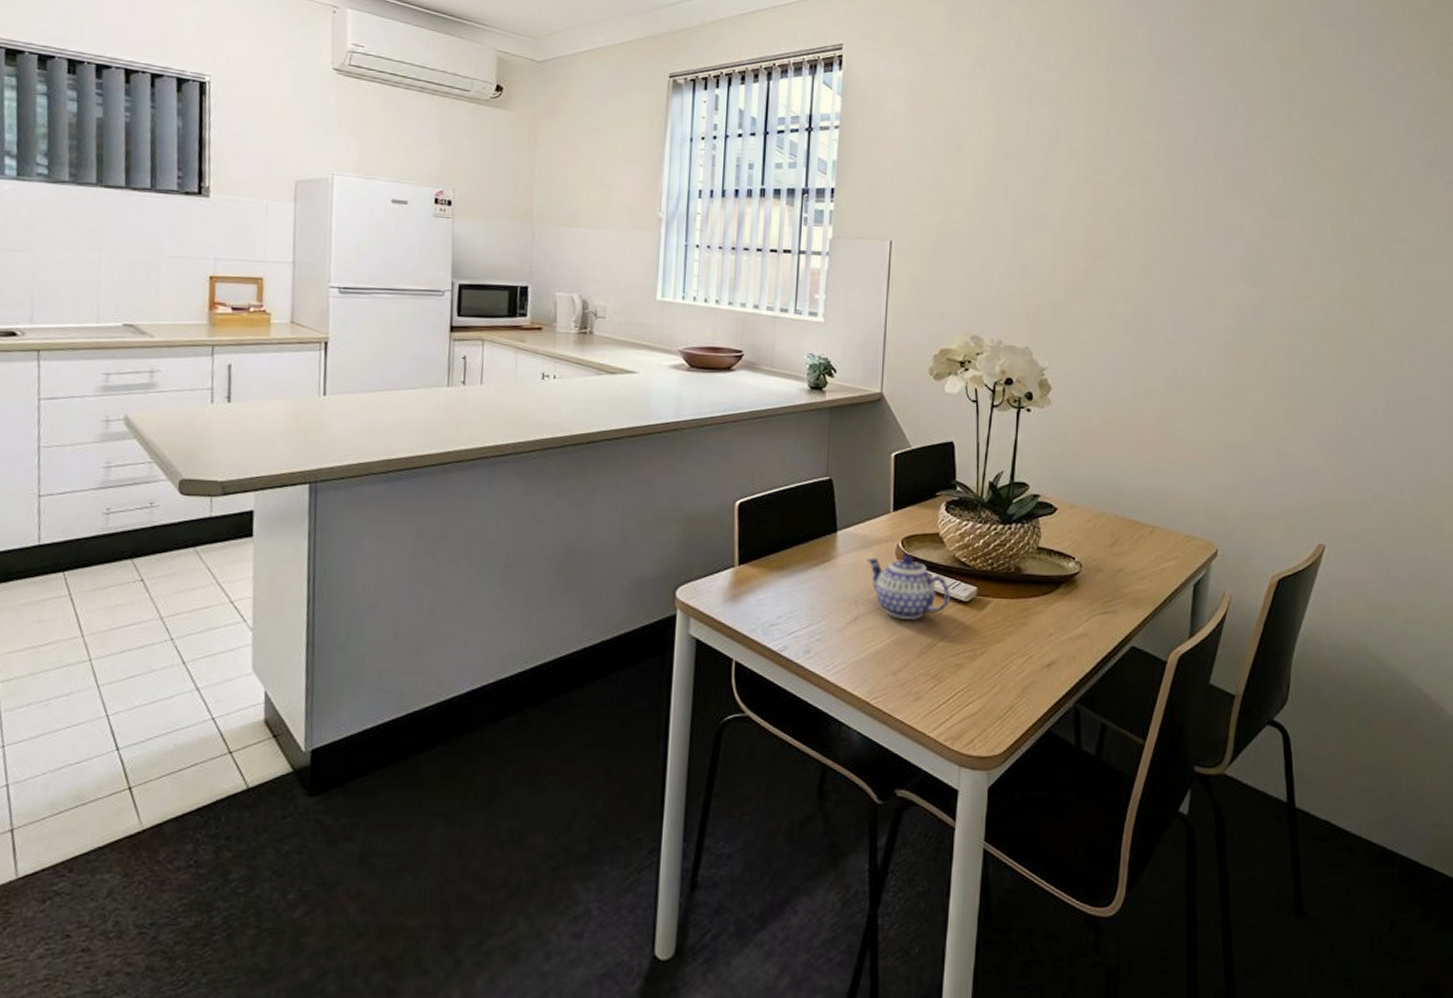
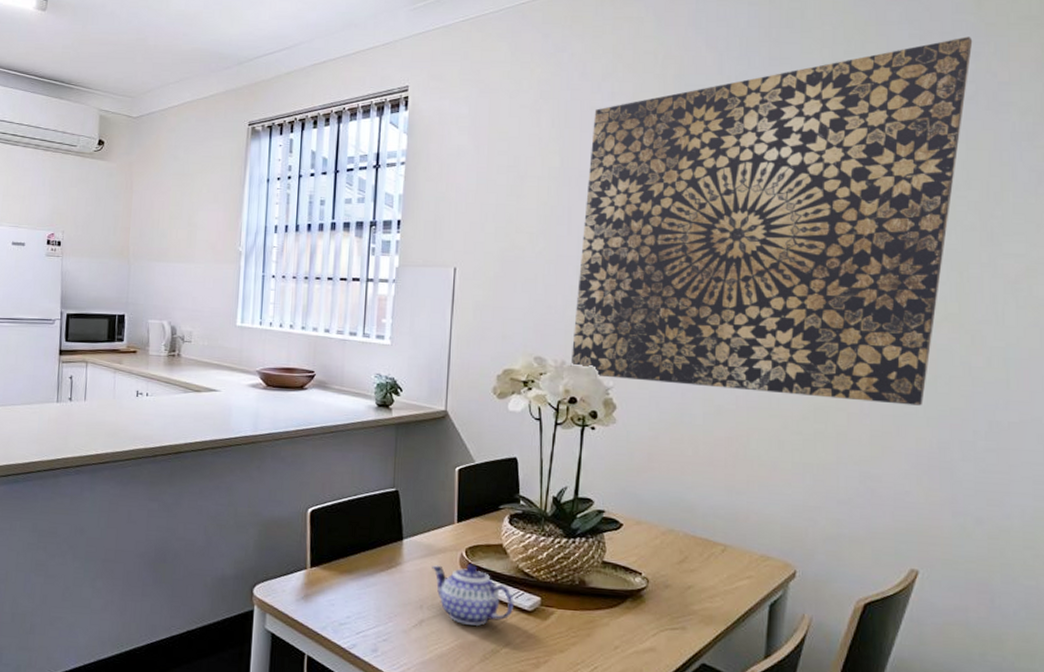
wall art: none [1007,27,1374,385] -> present [570,36,973,406]

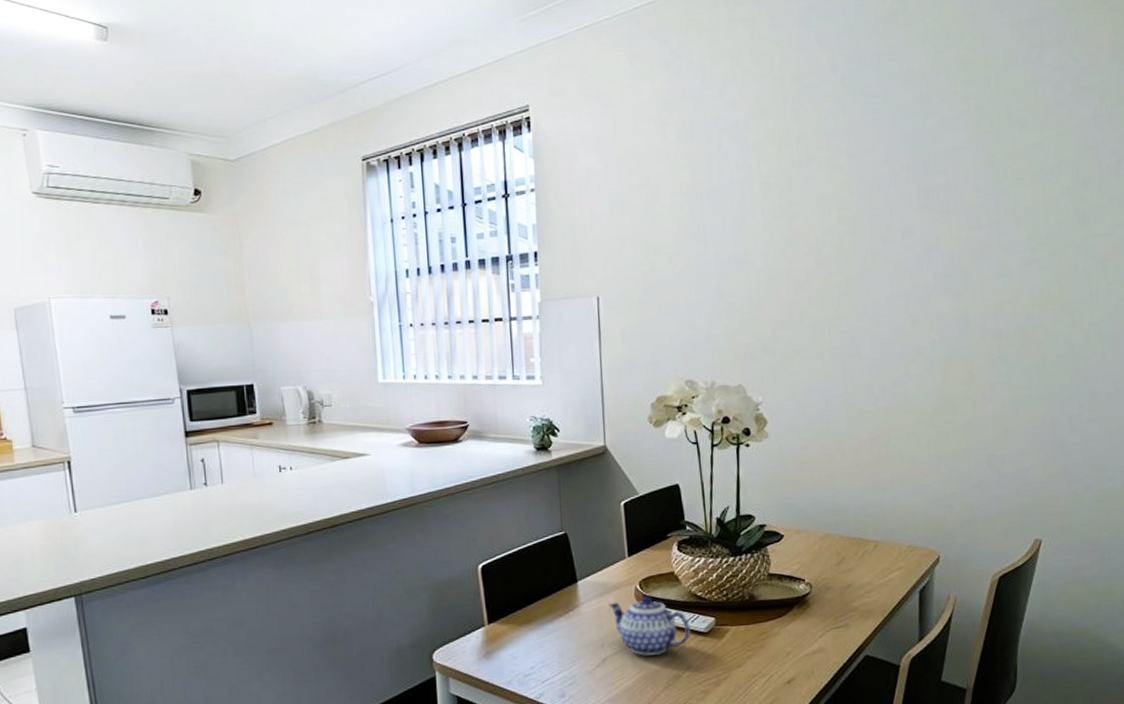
wall art: present [570,36,973,406] -> none [718,23,1056,393]

